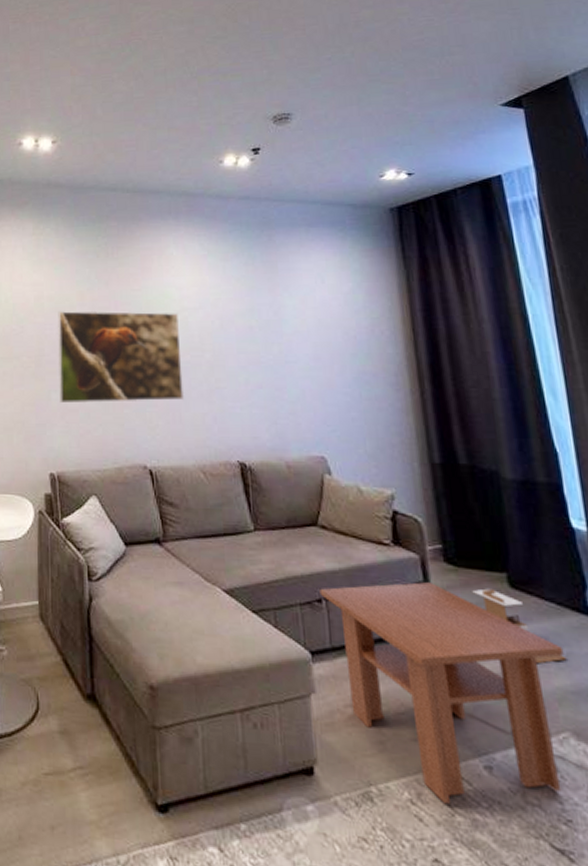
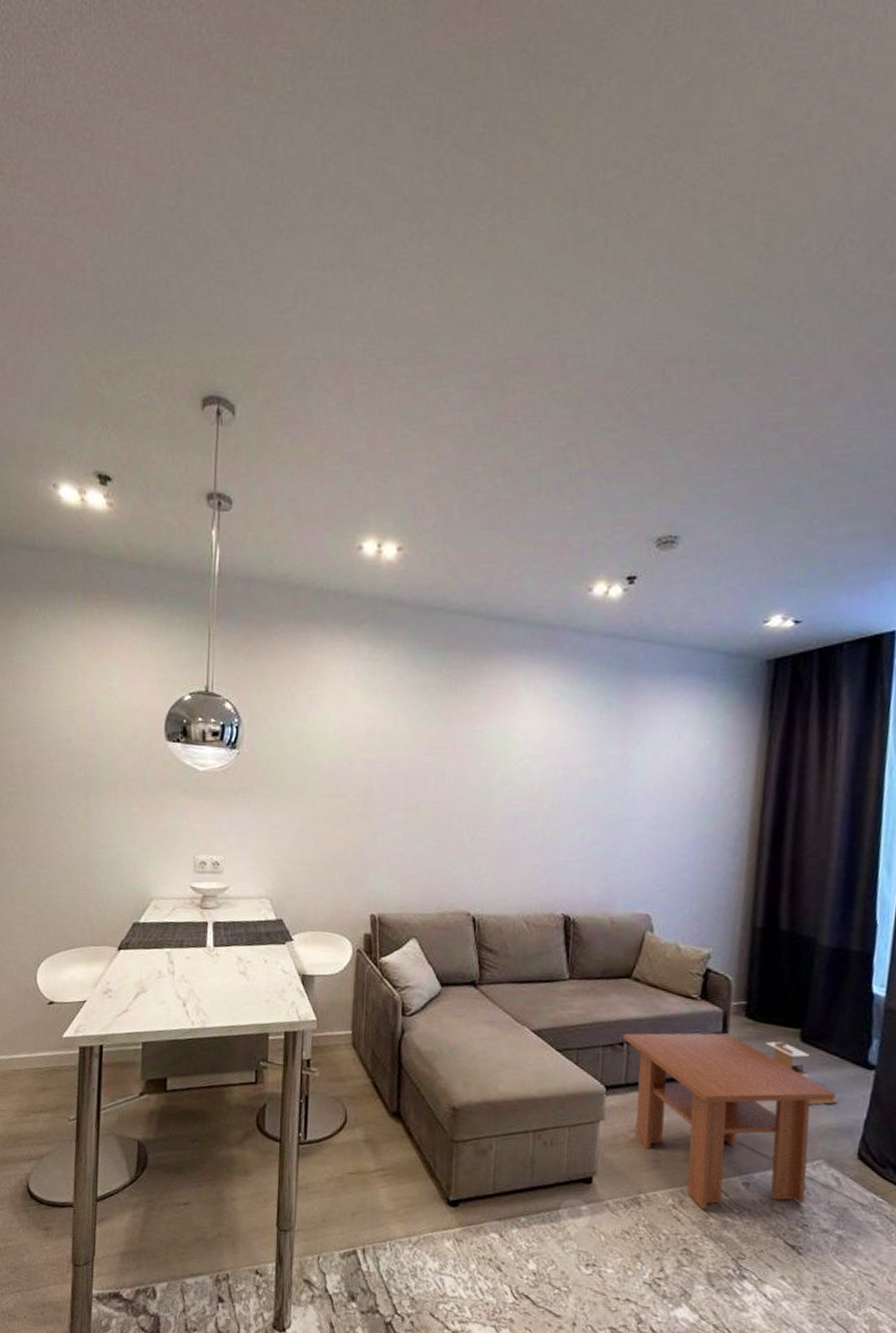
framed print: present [57,311,184,402] -> none [386,749,520,850]

